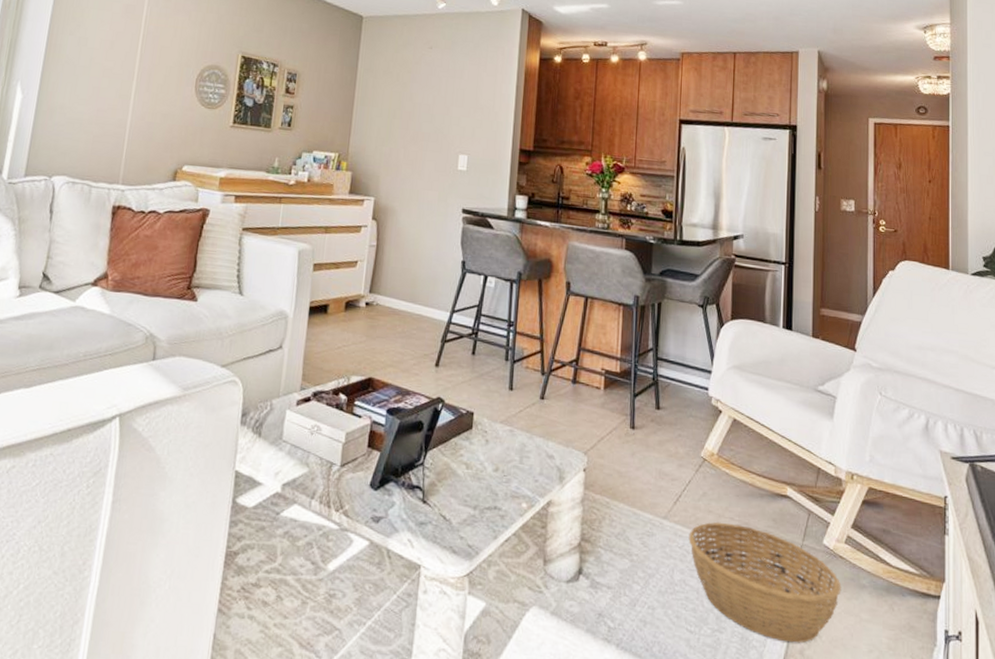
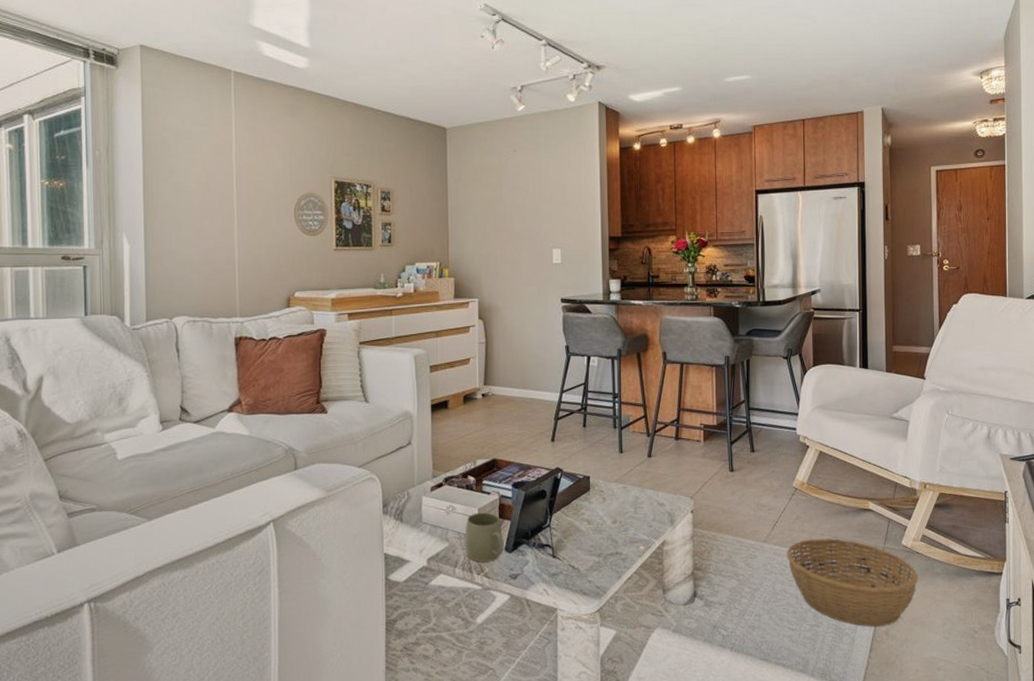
mug: none [326,437,370,498] -> present [465,512,504,562]

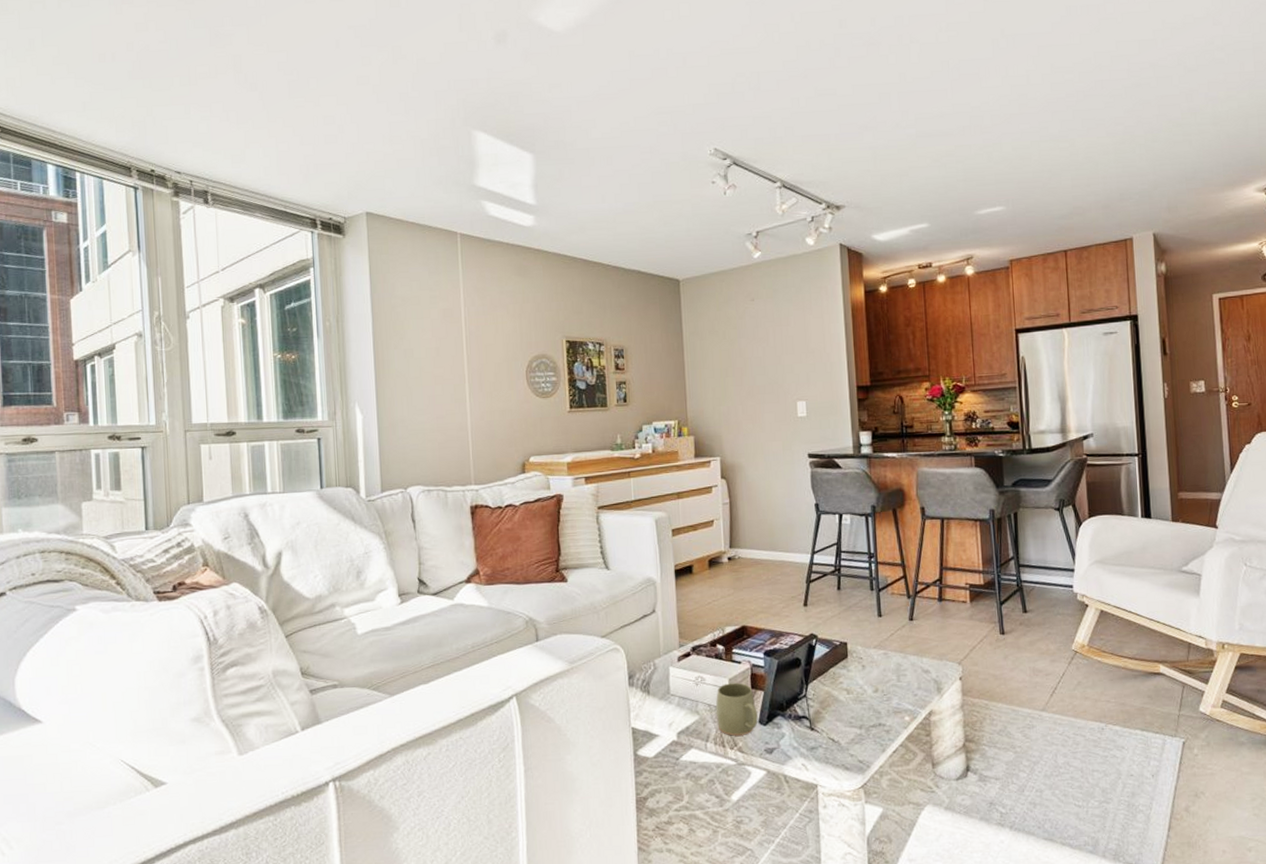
basket: present [786,538,919,627] -> none [1068,706,1221,803]

